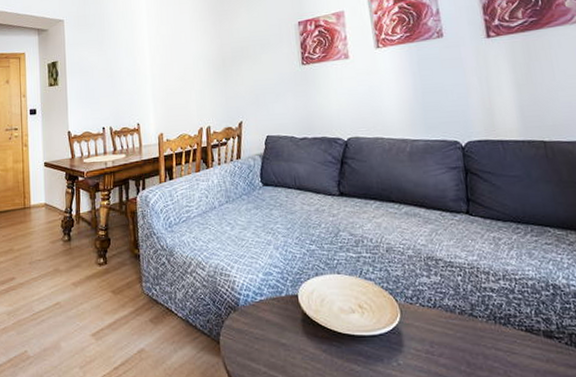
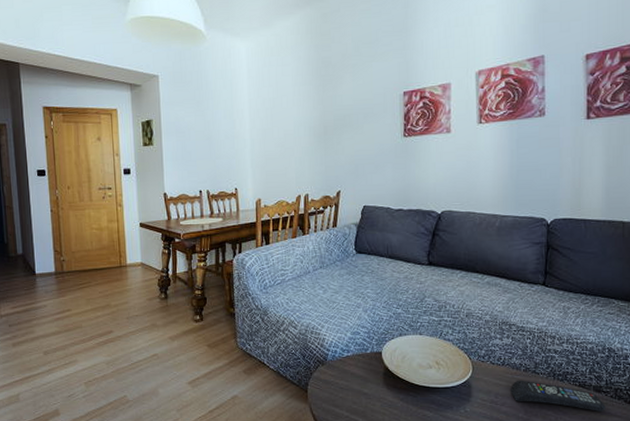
remote control: none [447,324,562,362] -> present [511,380,606,411]

